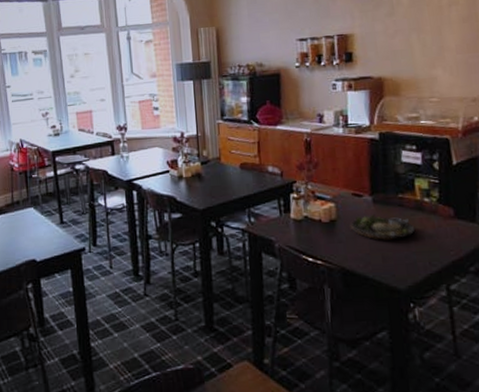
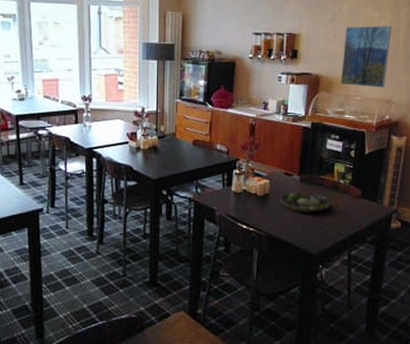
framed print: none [408,11,468,86] -> present [341,25,392,88]

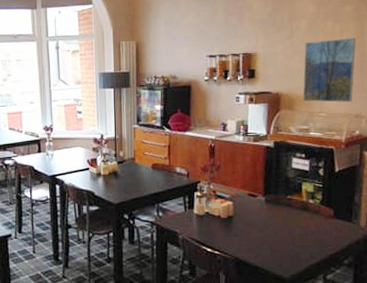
dinner plate: present [279,191,330,213] -> none [244,212,300,235]

